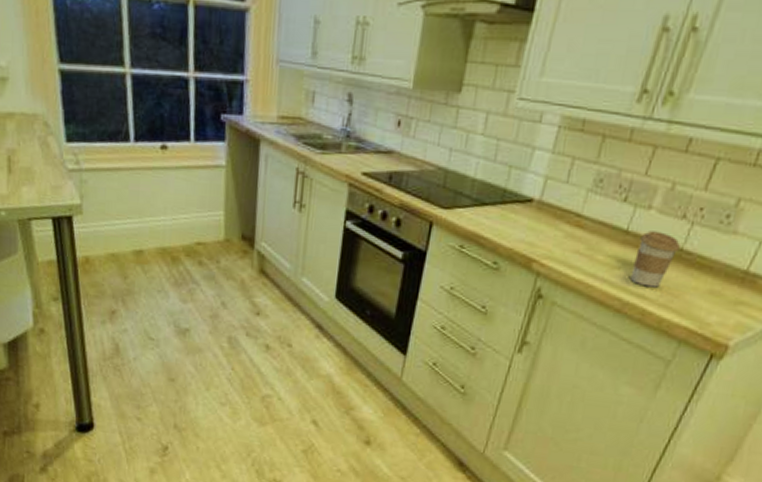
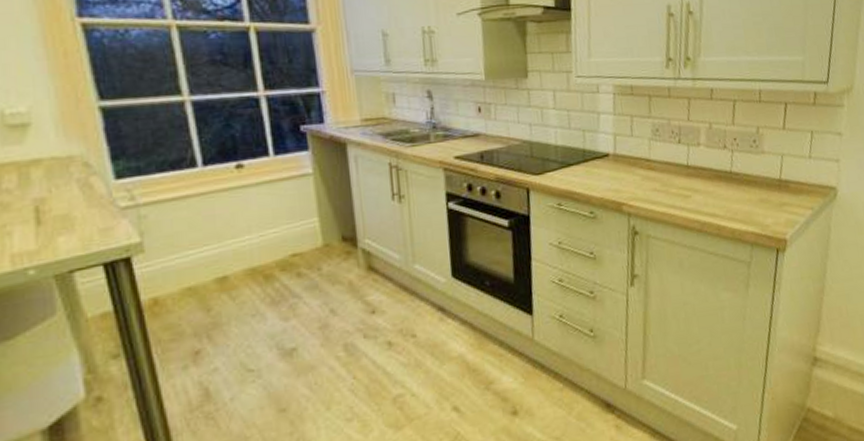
coffee cup: present [629,231,680,288] -> none [699,161,729,207]

